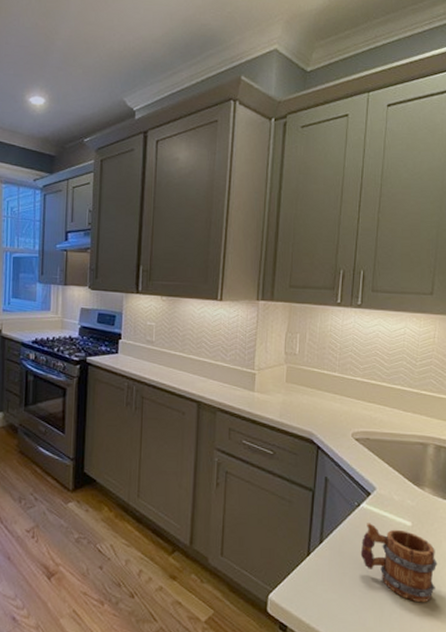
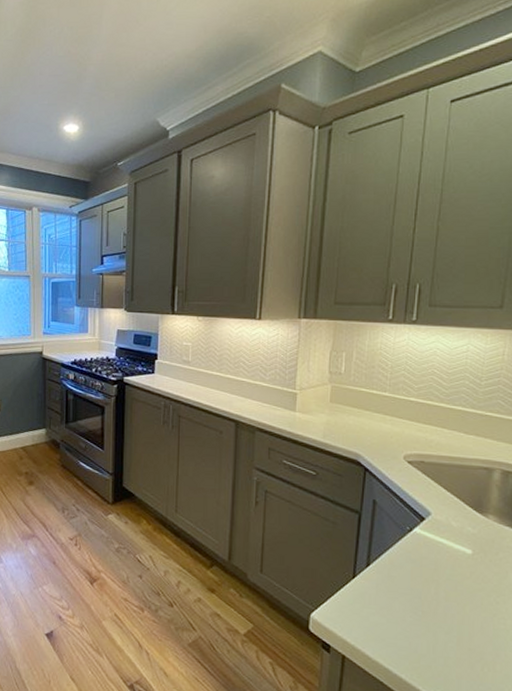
mug: present [360,523,438,603] -> none [412,548,503,634]

